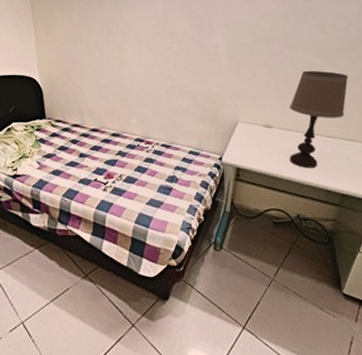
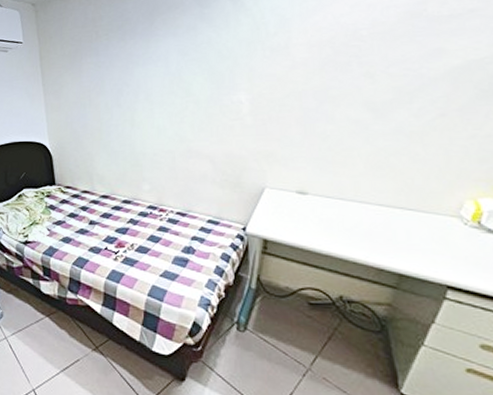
table lamp: present [289,71,349,168] -> none [329,127,408,242]

